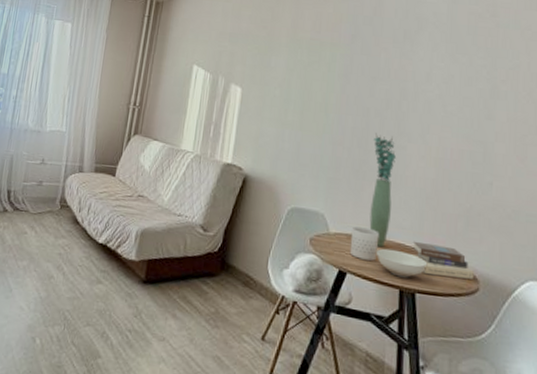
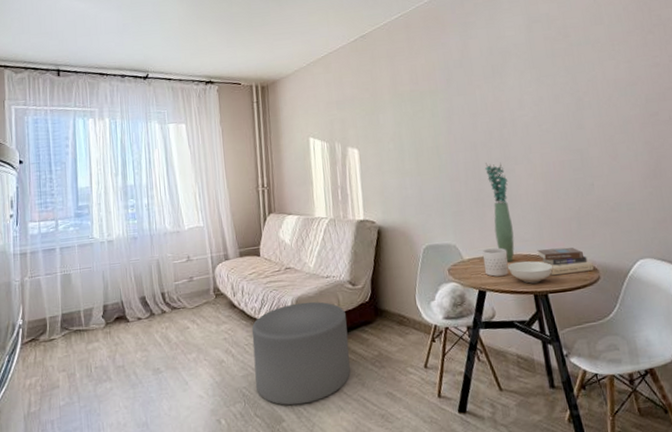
pouf: none [79,234,190,345] -> present [251,301,351,406]

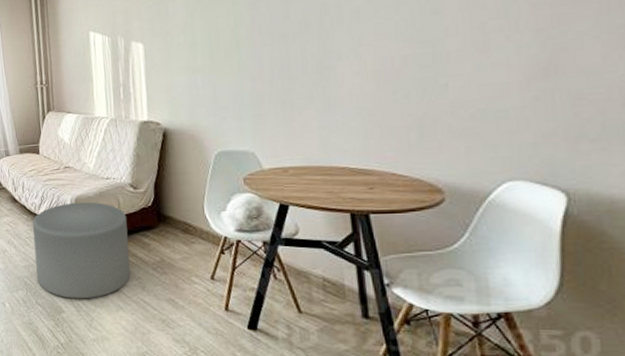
mug: present [482,248,509,277] -> none [286,158,320,190]
vase: present [485,162,515,263] -> none [297,58,330,175]
bowl: present [507,261,553,284] -> none [317,174,380,201]
books: present [537,247,594,276] -> none [359,161,437,194]

